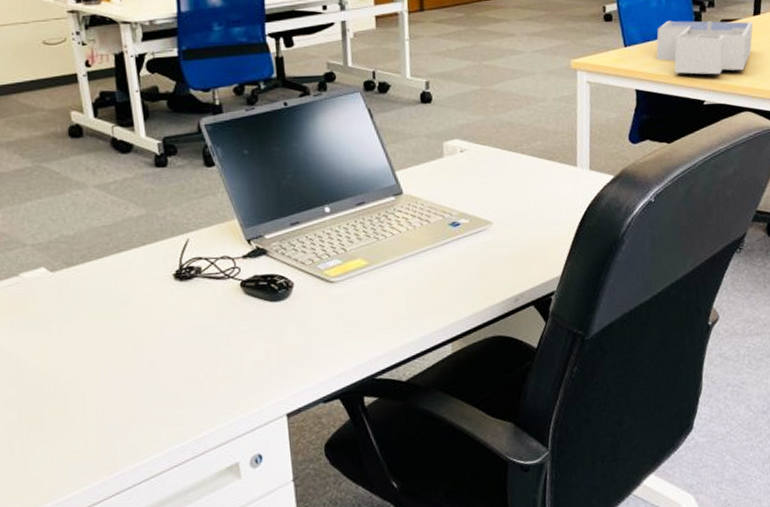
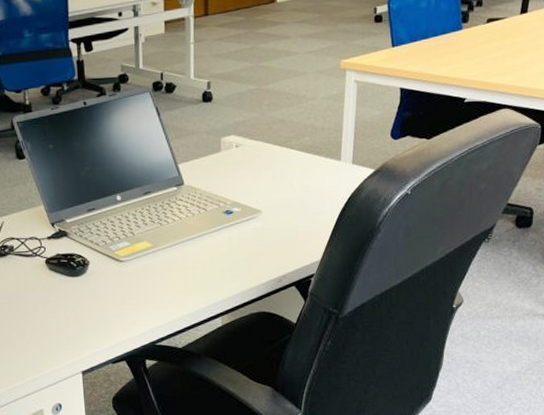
desk organizer: present [656,20,754,75] -> none [422,20,520,73]

